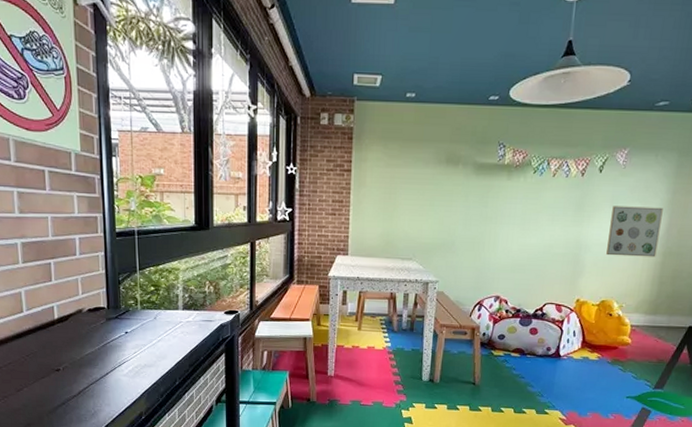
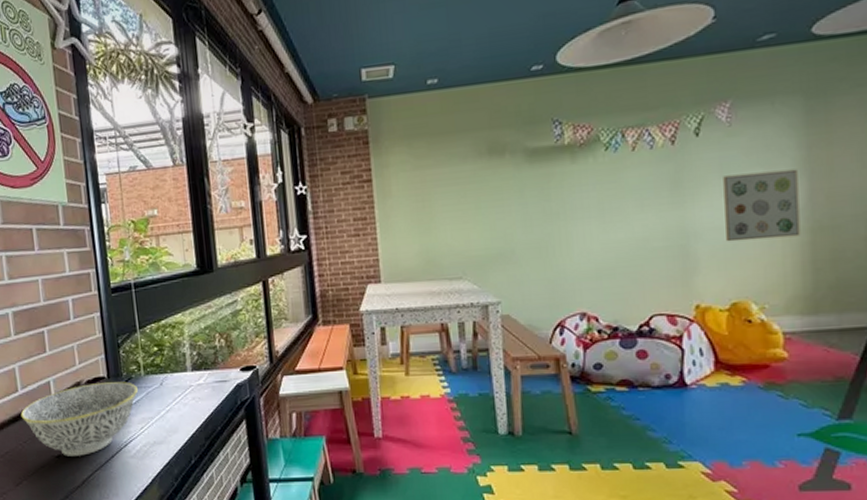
bowl: none [24,312,134,371] -> present [20,382,138,456]

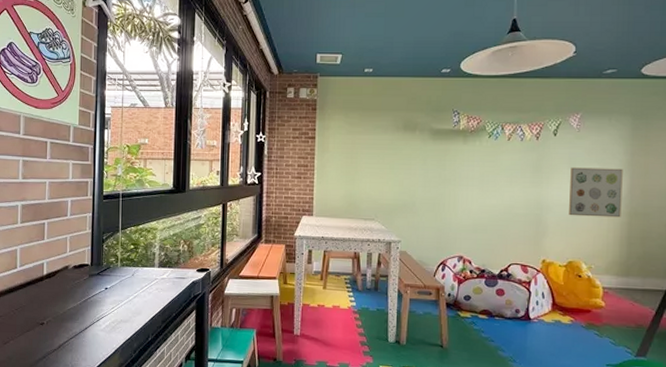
bowl: present [20,382,138,456] -> none [16,268,113,325]

